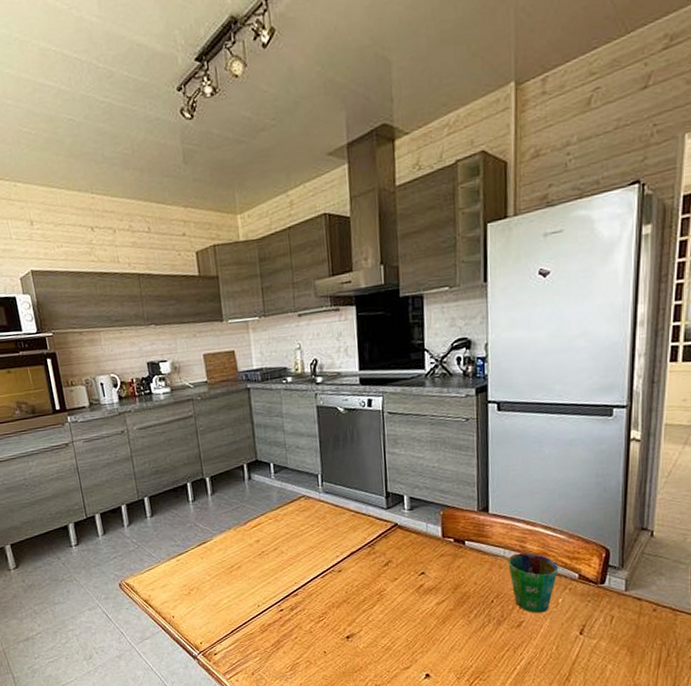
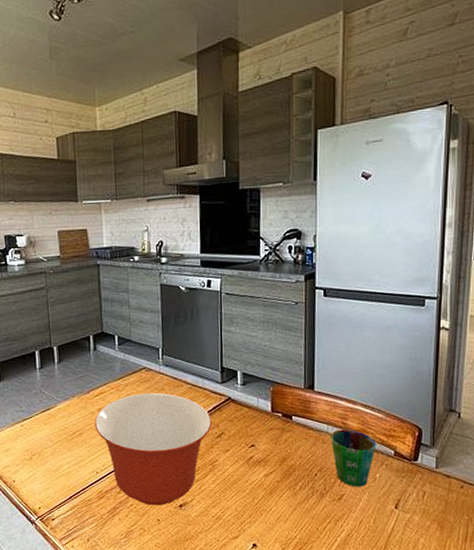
mixing bowl: none [253,521,378,638] -> present [94,392,212,506]

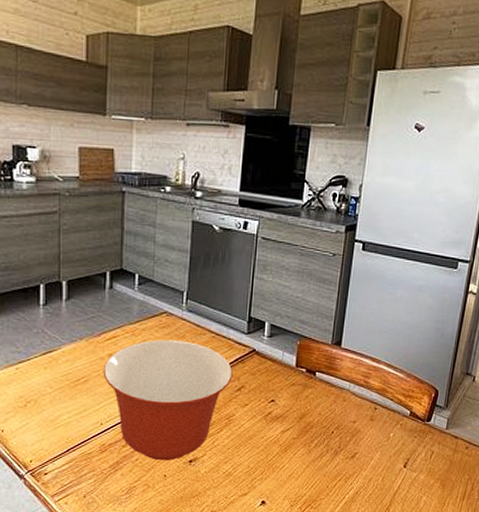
cup: present [331,429,377,487] -> none [351,387,395,446]

